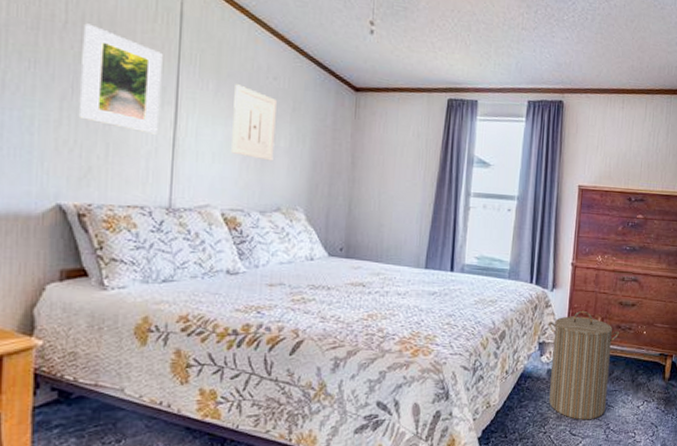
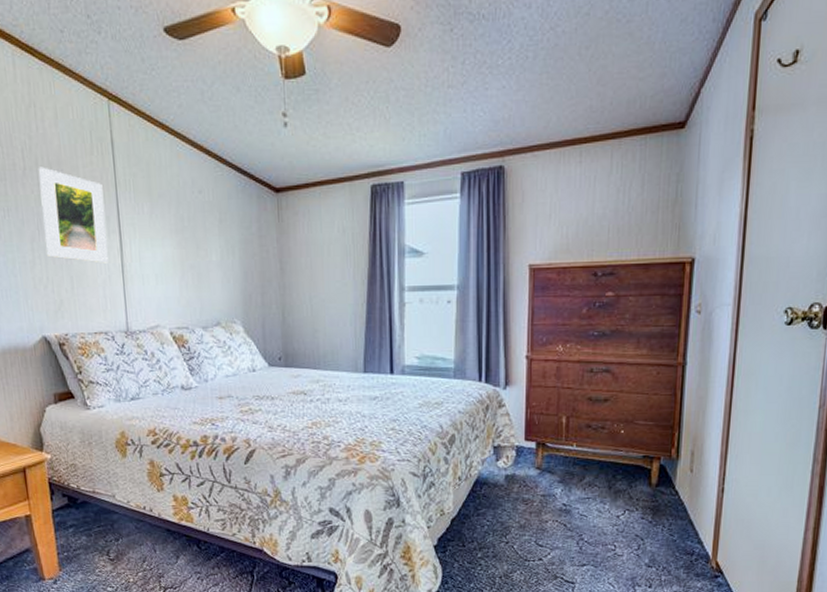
wall art: present [231,84,277,161] -> none [166,203,208,277]
laundry hamper: present [549,310,620,421] -> none [504,409,590,531]

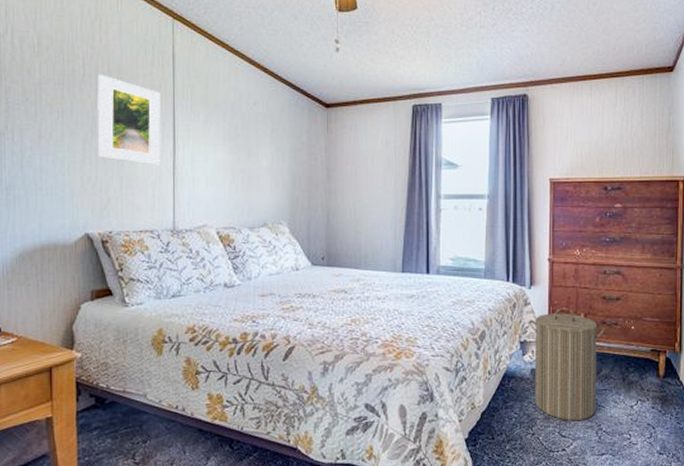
laundry hamper: none [504,409,590,531] -> present [529,307,605,422]

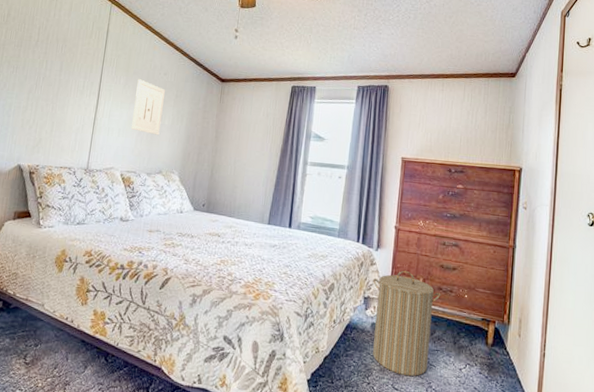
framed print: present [97,74,161,165] -> none [38,41,93,116]
wall art: none [221,113,258,181] -> present [131,79,165,136]

